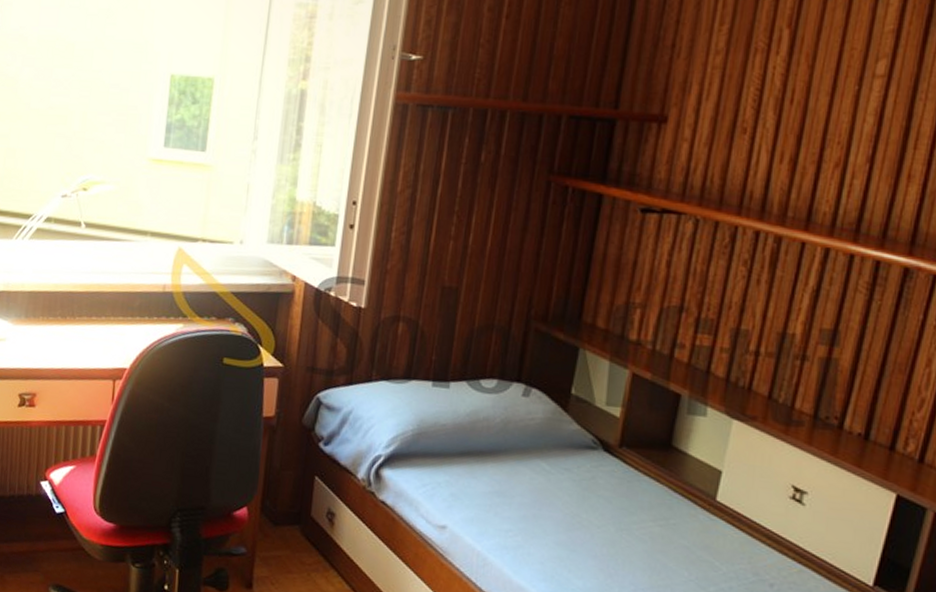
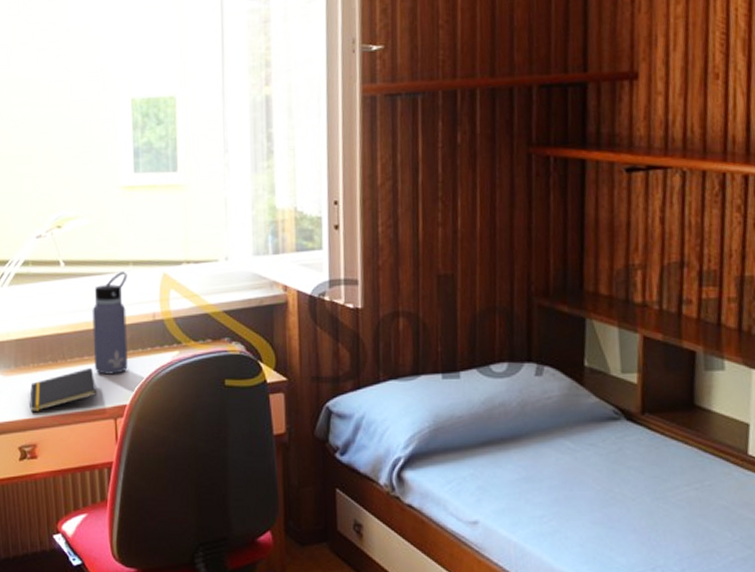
notepad: none [34,328,100,364] -> present [29,368,97,413]
water bottle: none [100,241,144,338] -> present [92,272,128,375]

